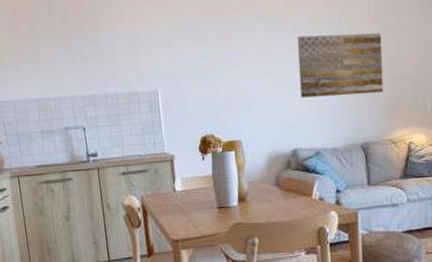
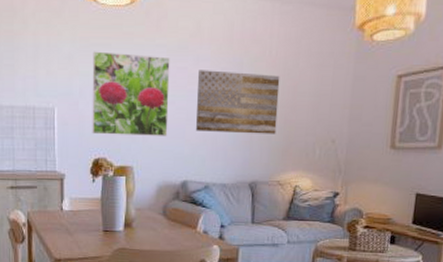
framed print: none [190,27,273,113] -> present [92,51,170,136]

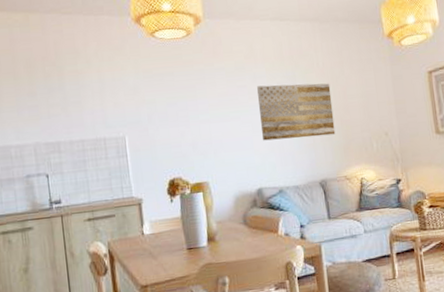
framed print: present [92,51,170,136] -> none [156,78,237,157]

